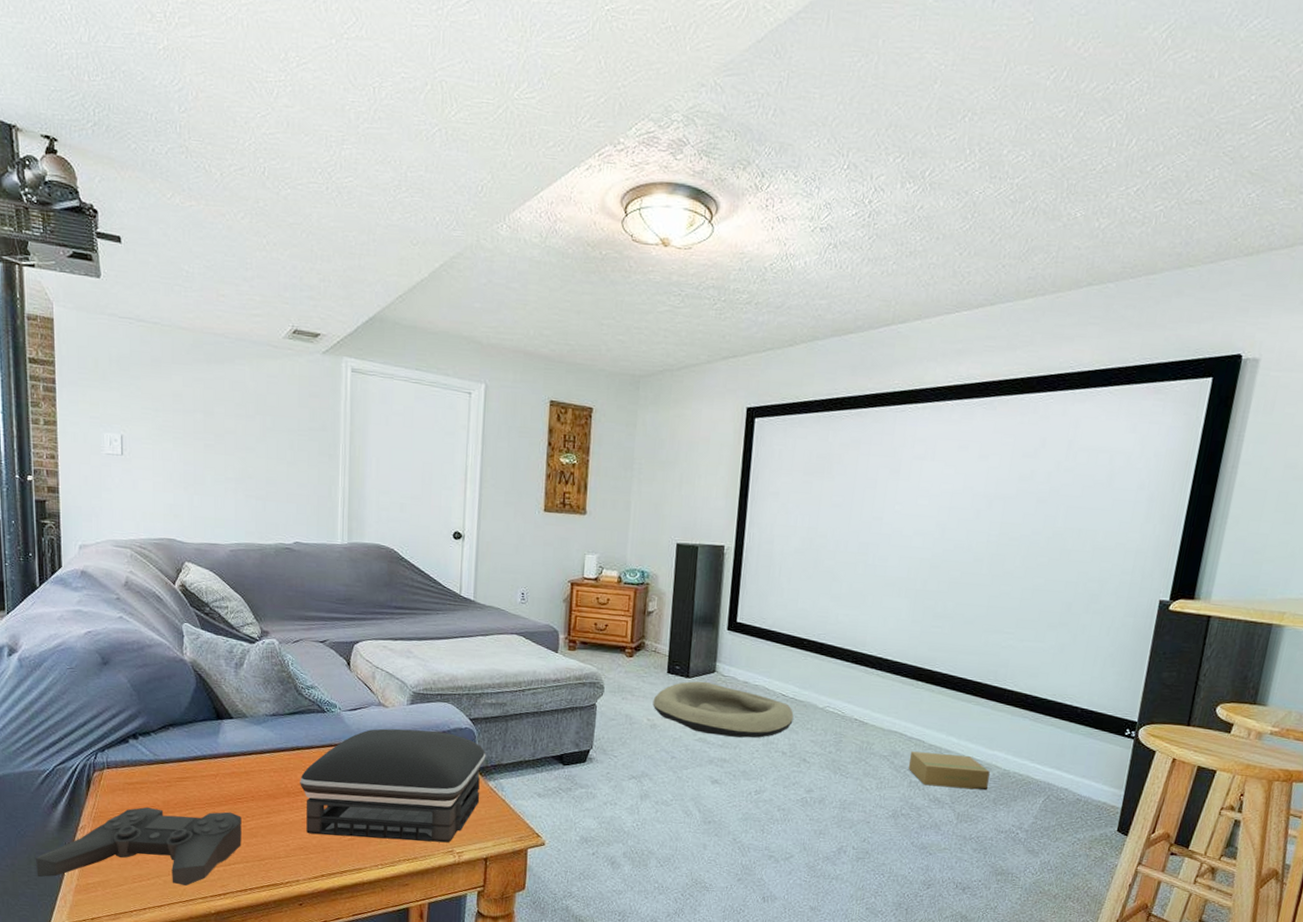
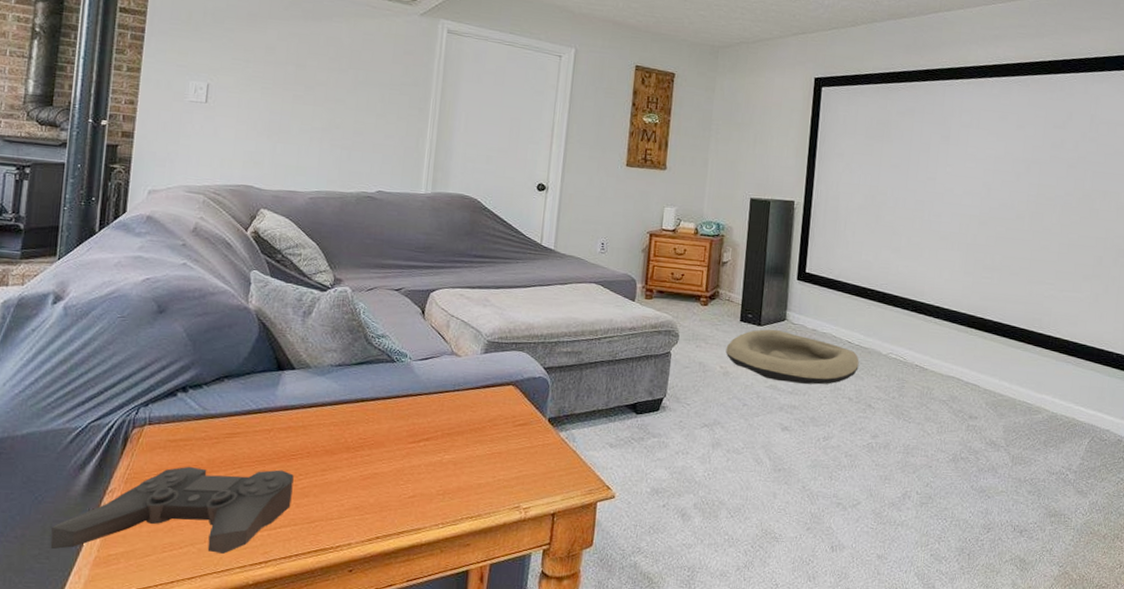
wireless router: present [300,728,486,843] -> none [361,378,559,498]
box: present [908,751,990,791] -> none [965,396,1040,433]

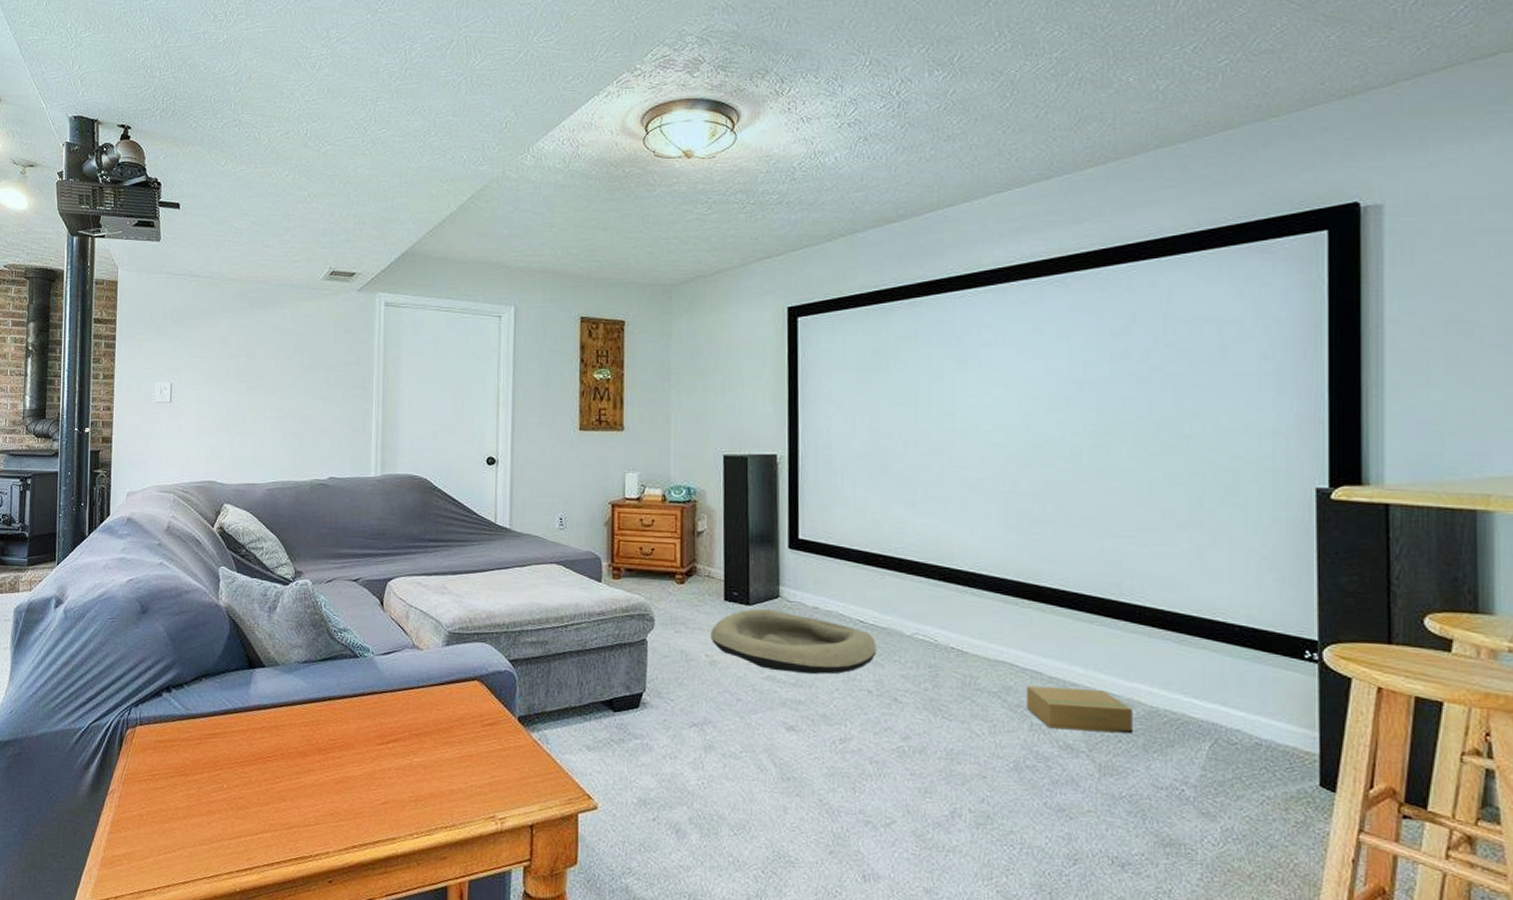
game controller: present [50,466,294,554] -> none [64,767,271,859]
box: none [965,396,1040,433] -> present [1025,686,1133,734]

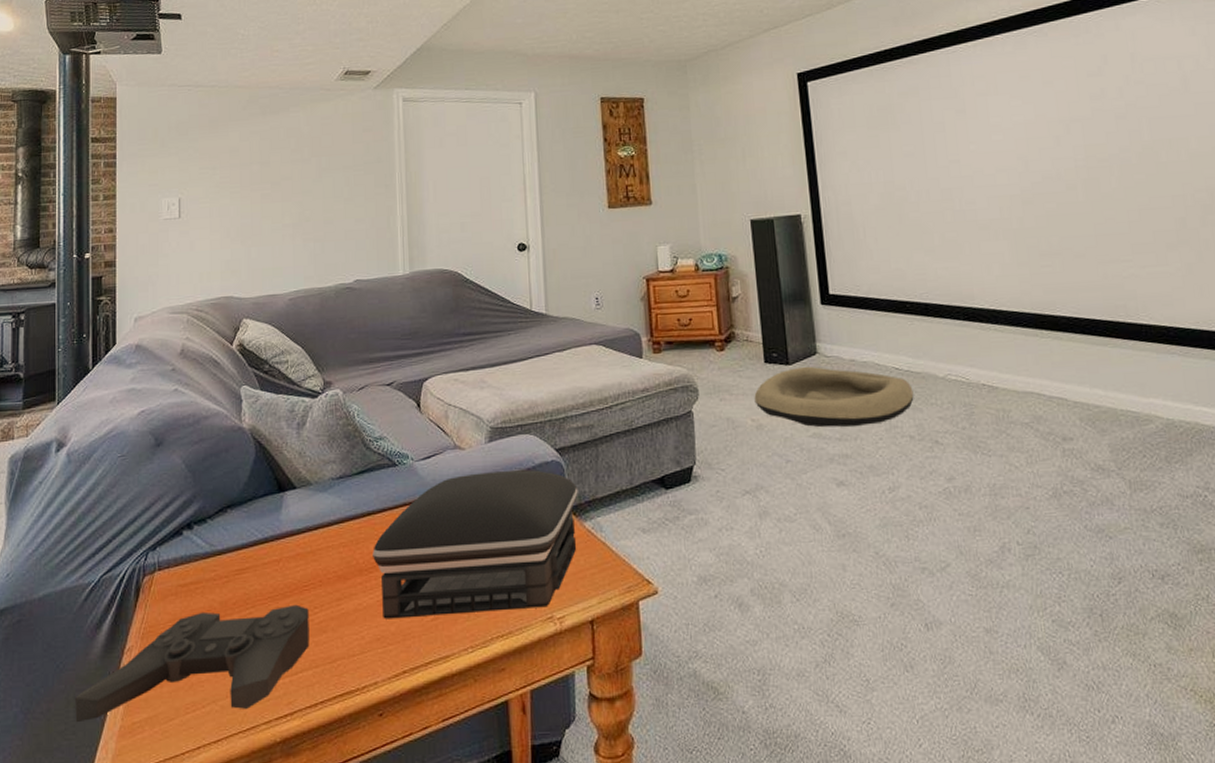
game controller: none [64,767,271,859] -> present [75,604,310,723]
wireless router: none [331,673,528,807] -> present [373,470,578,619]
box: present [1025,686,1133,734] -> none [1054,409,1155,452]

